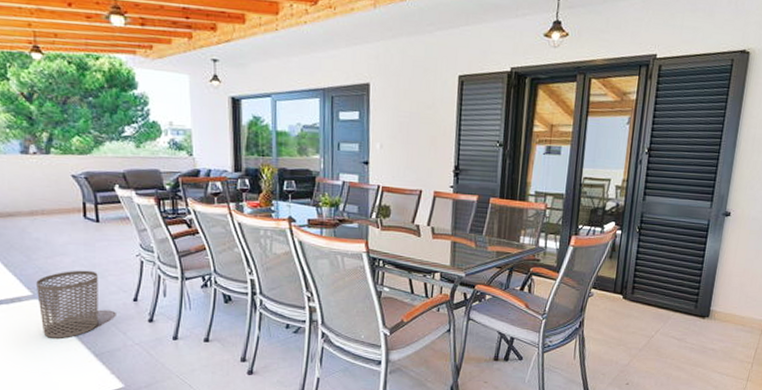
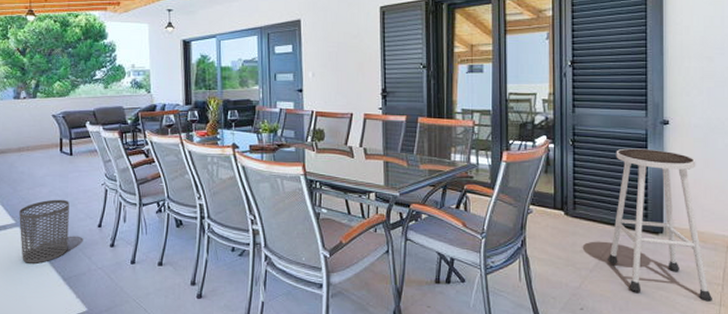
stool: none [656,237,749,377] -> present [608,148,712,302]

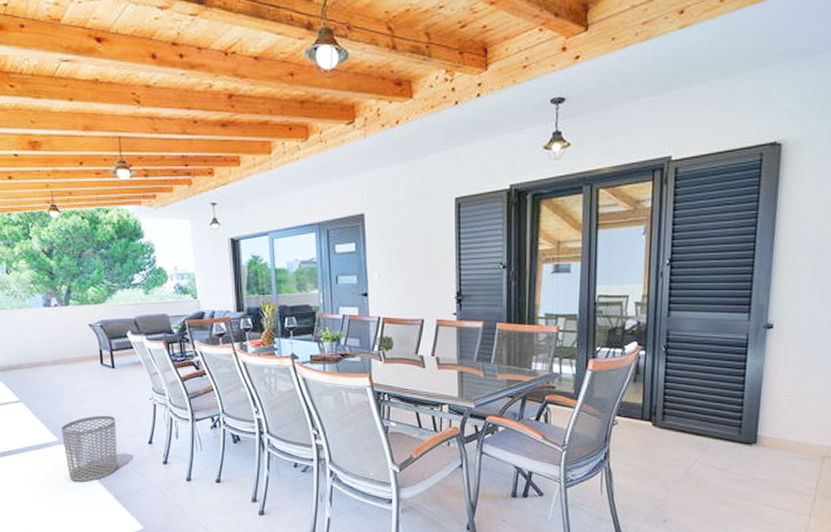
stool: present [608,148,712,302] -> none [695,354,802,512]

